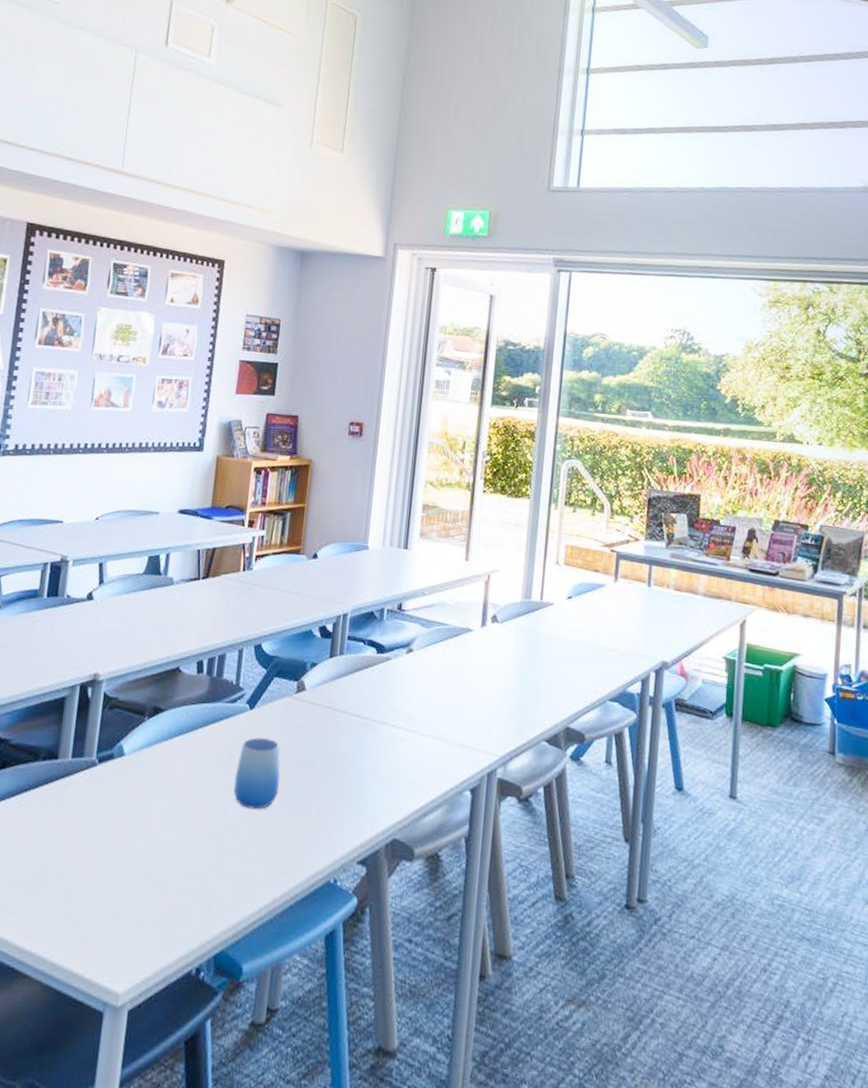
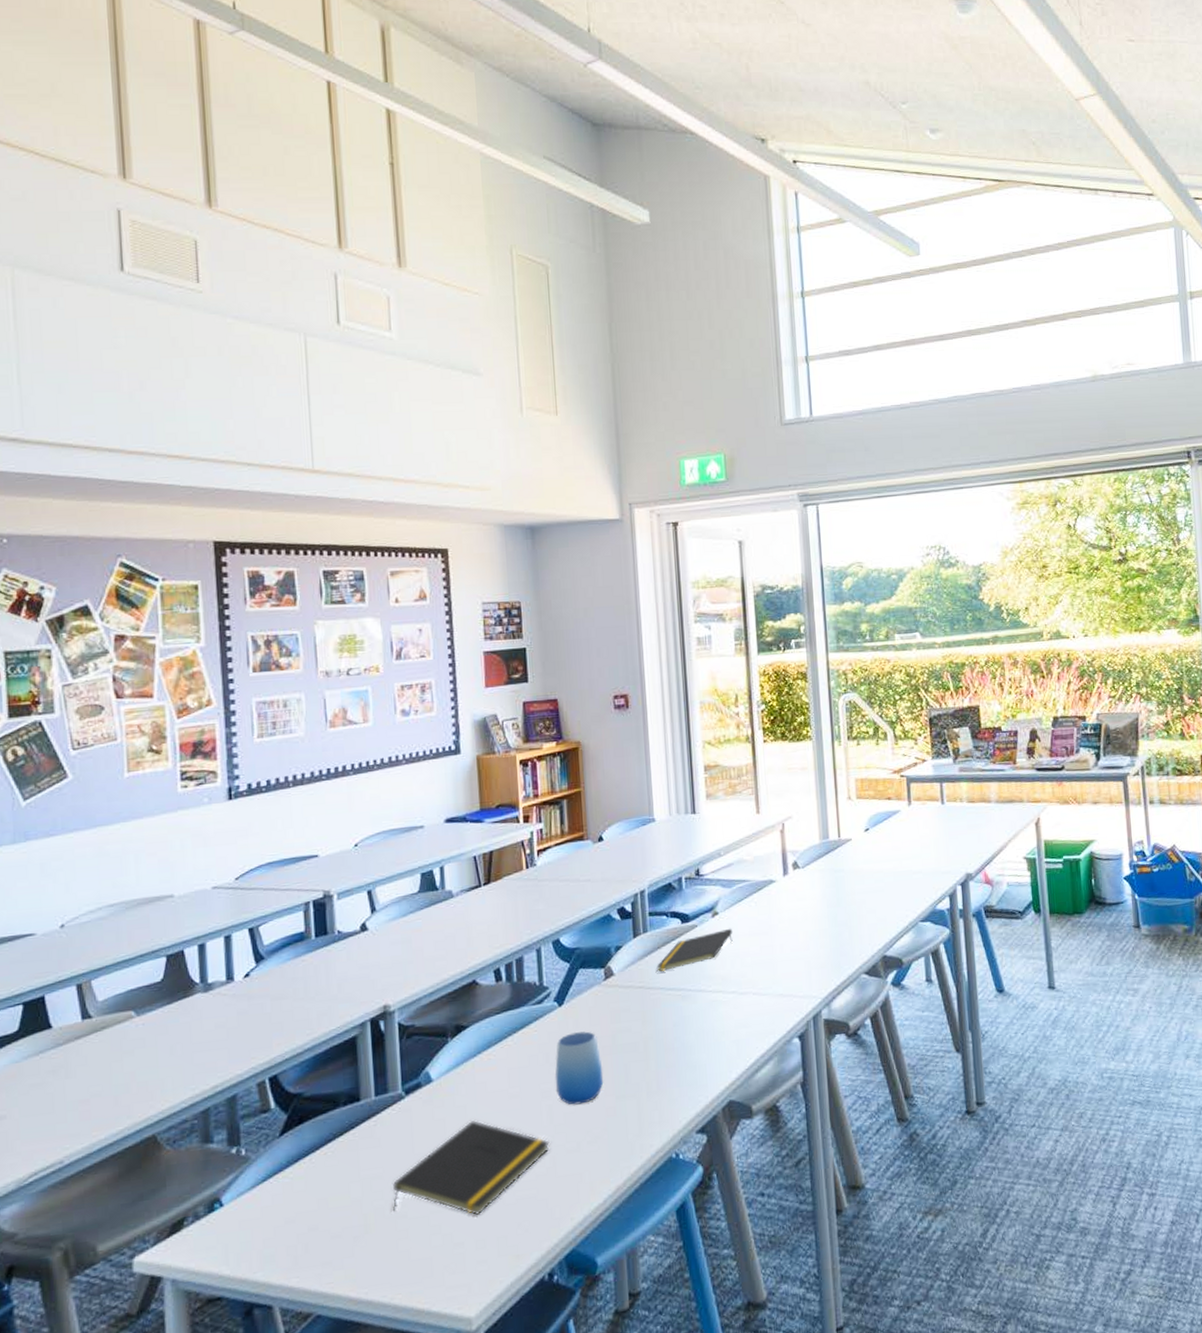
notepad: none [67,800,219,895] -> present [392,1119,550,1216]
notepad: none [346,667,424,696] -> present [656,928,733,972]

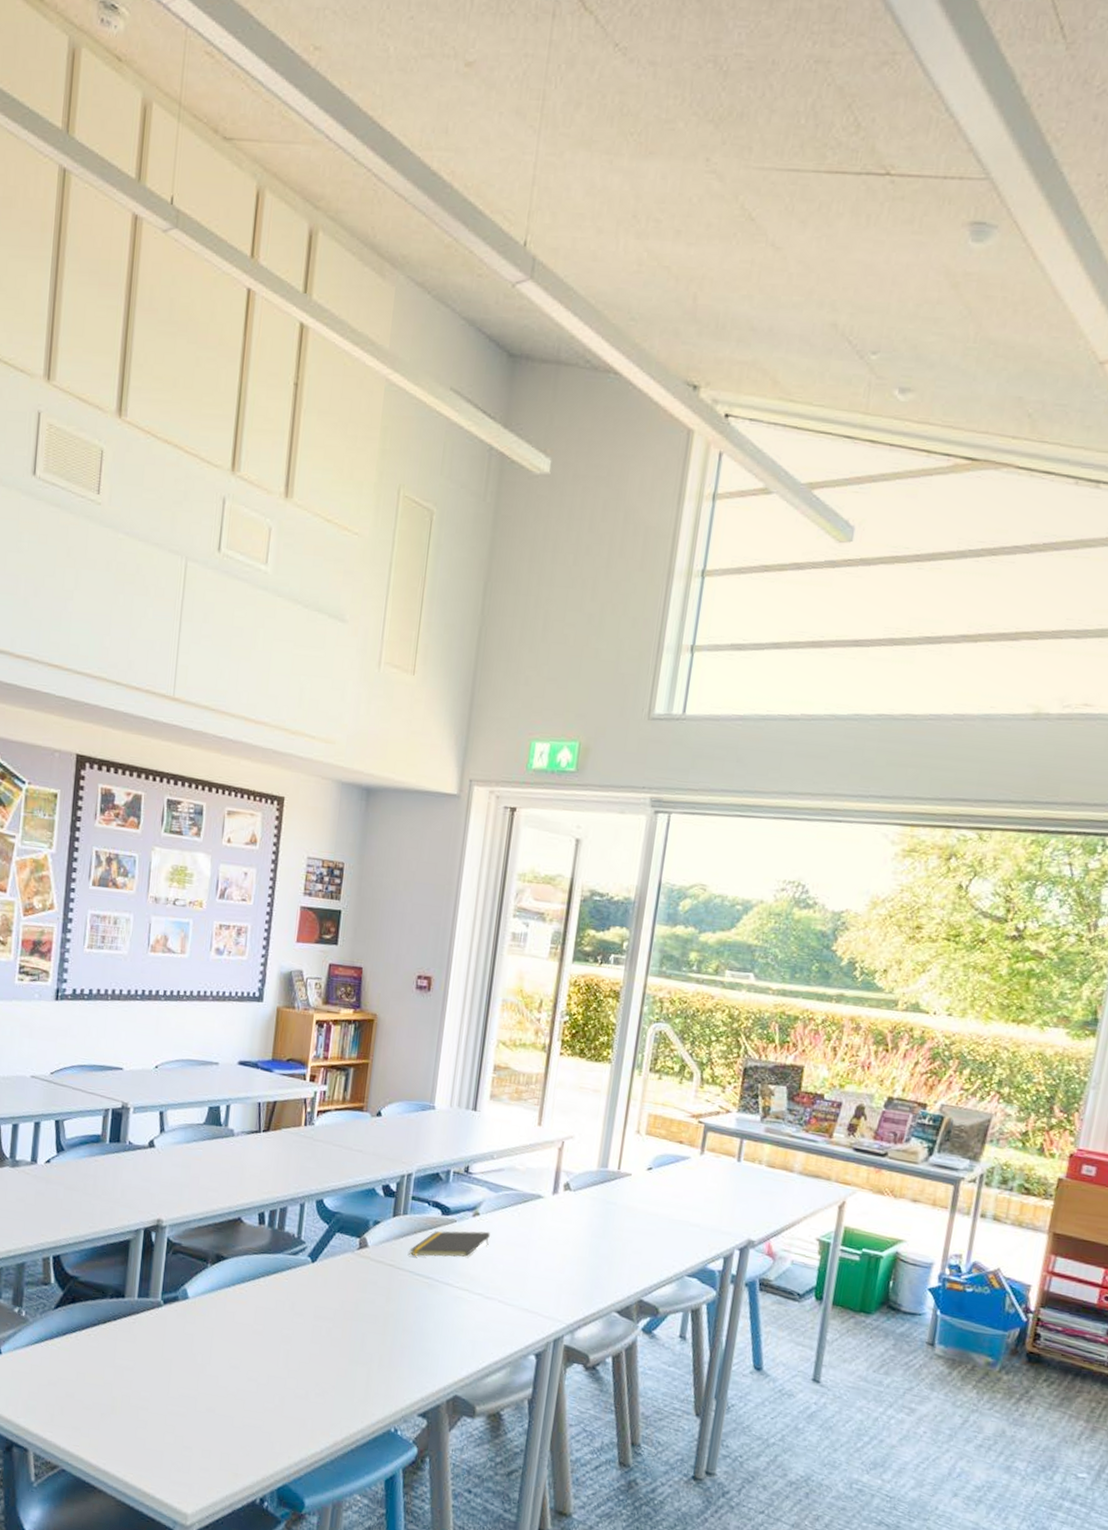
notepad: present [392,1119,550,1216] -> none [136,1342,282,1428]
cup: present [554,1031,604,1105] -> none [295,1290,342,1358]

